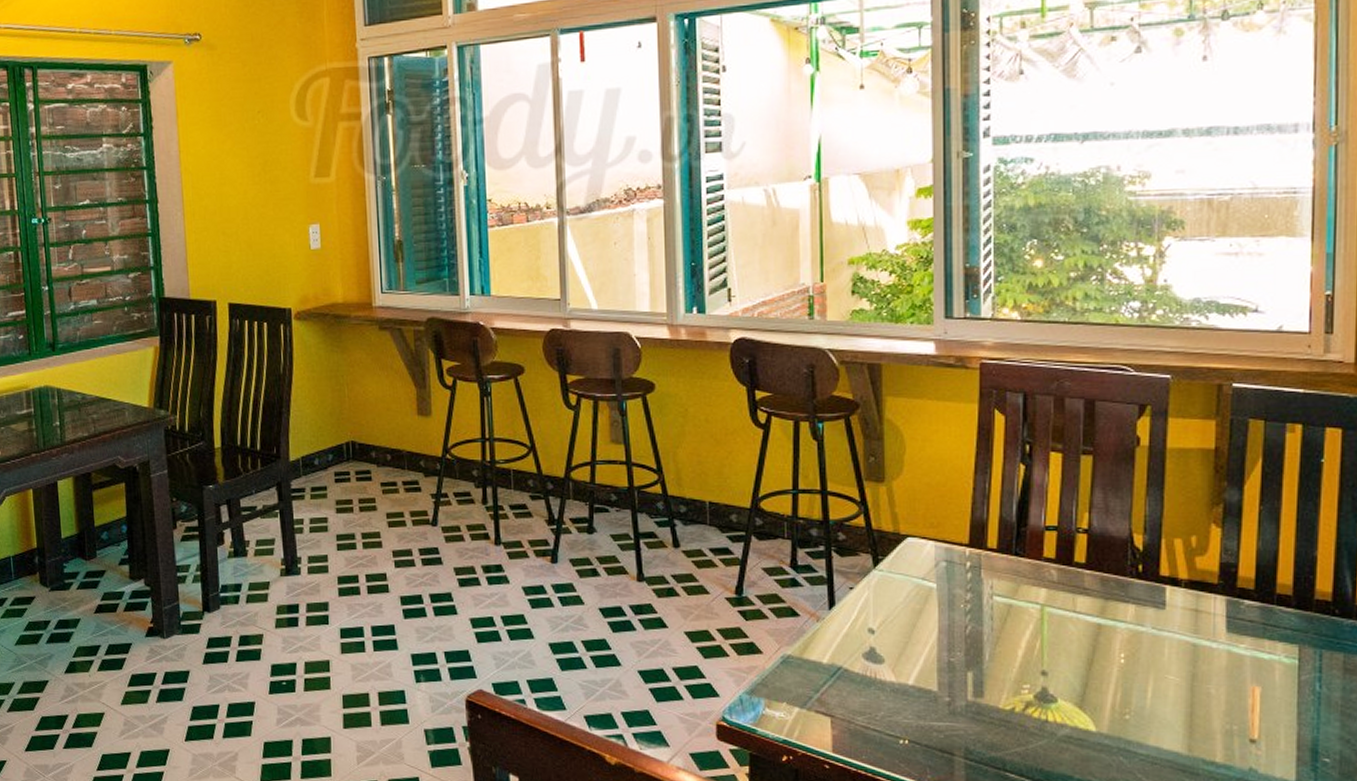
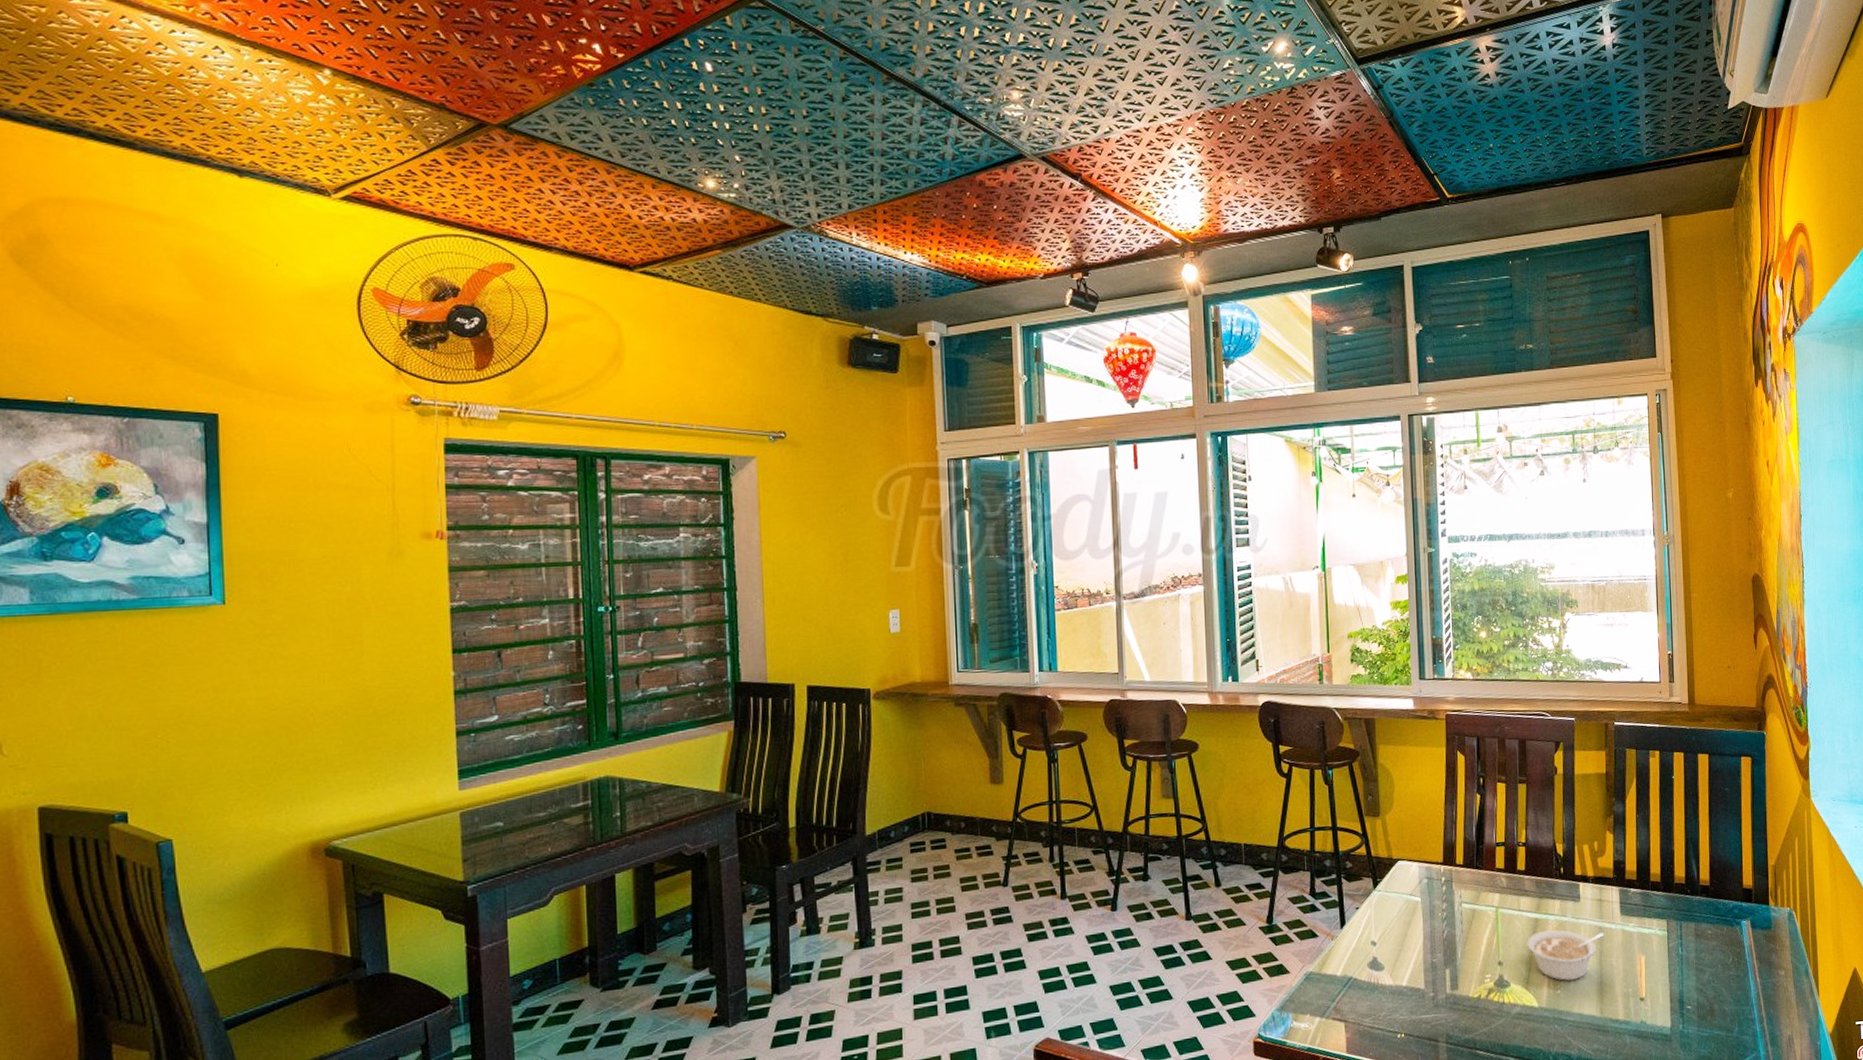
legume: none [1084,641,1200,705] -> present [1527,929,1605,981]

